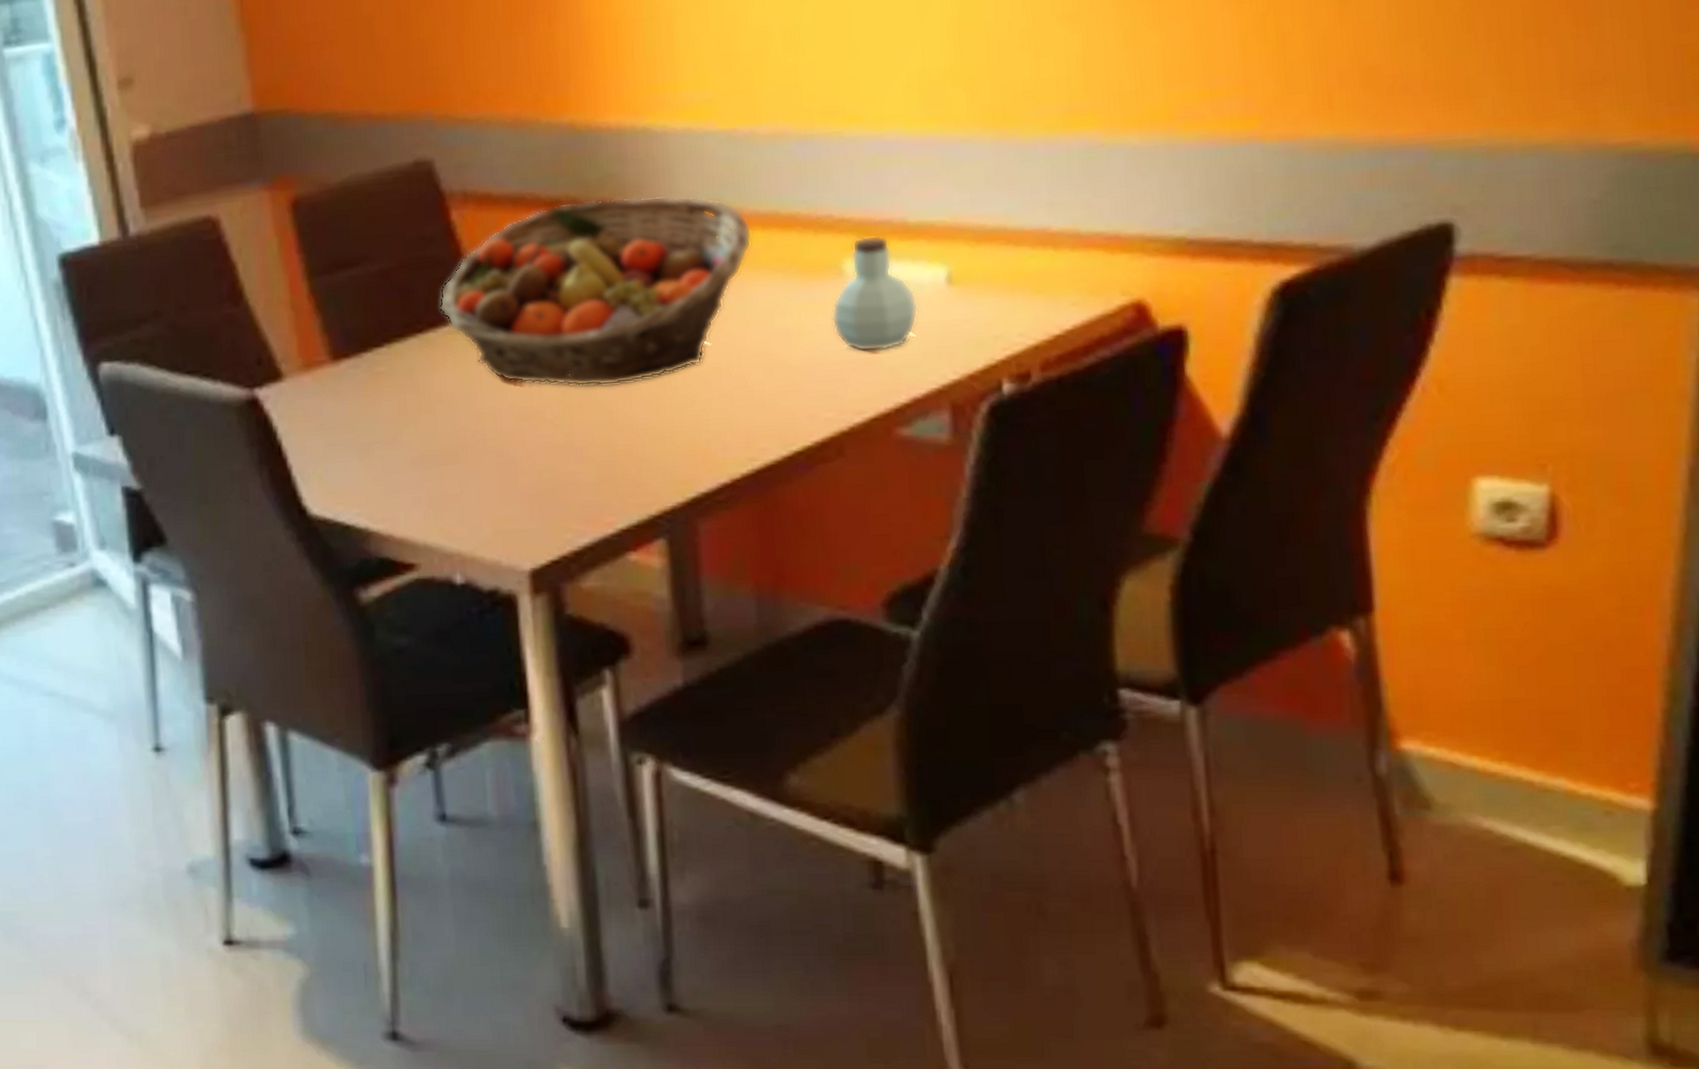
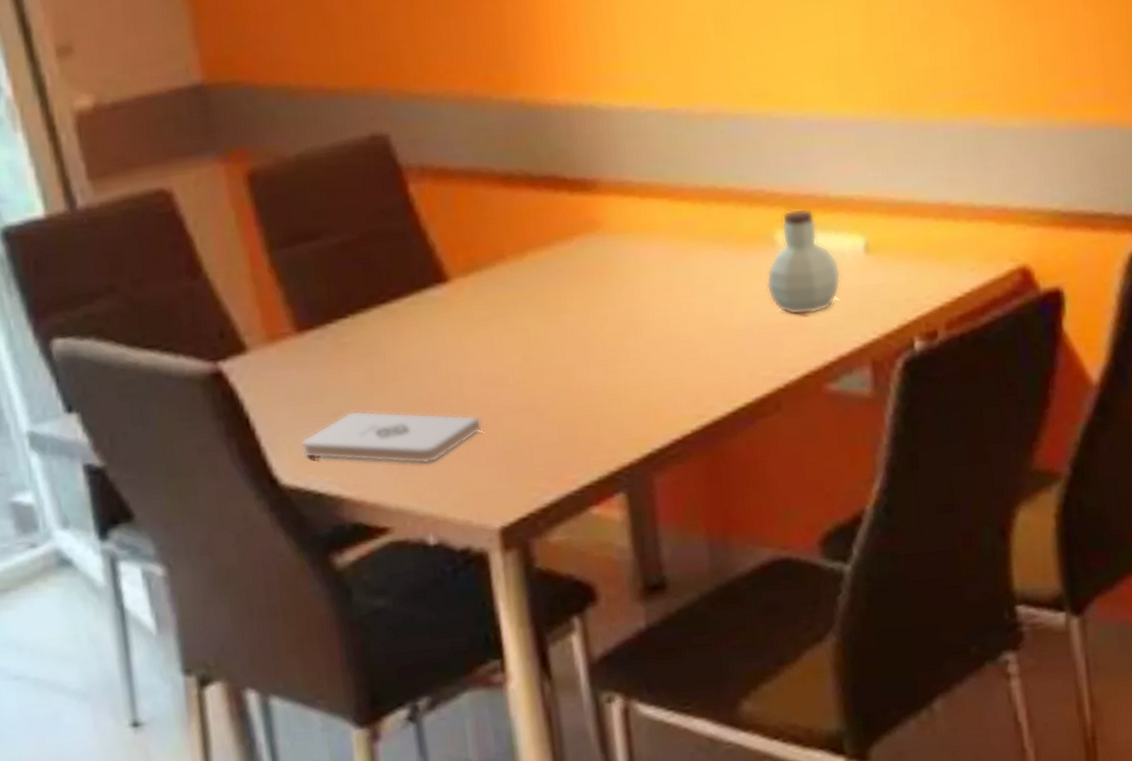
notepad: none [331,442,516,499] -> present [301,410,482,464]
fruit basket: present [439,195,753,387] -> none [401,170,694,353]

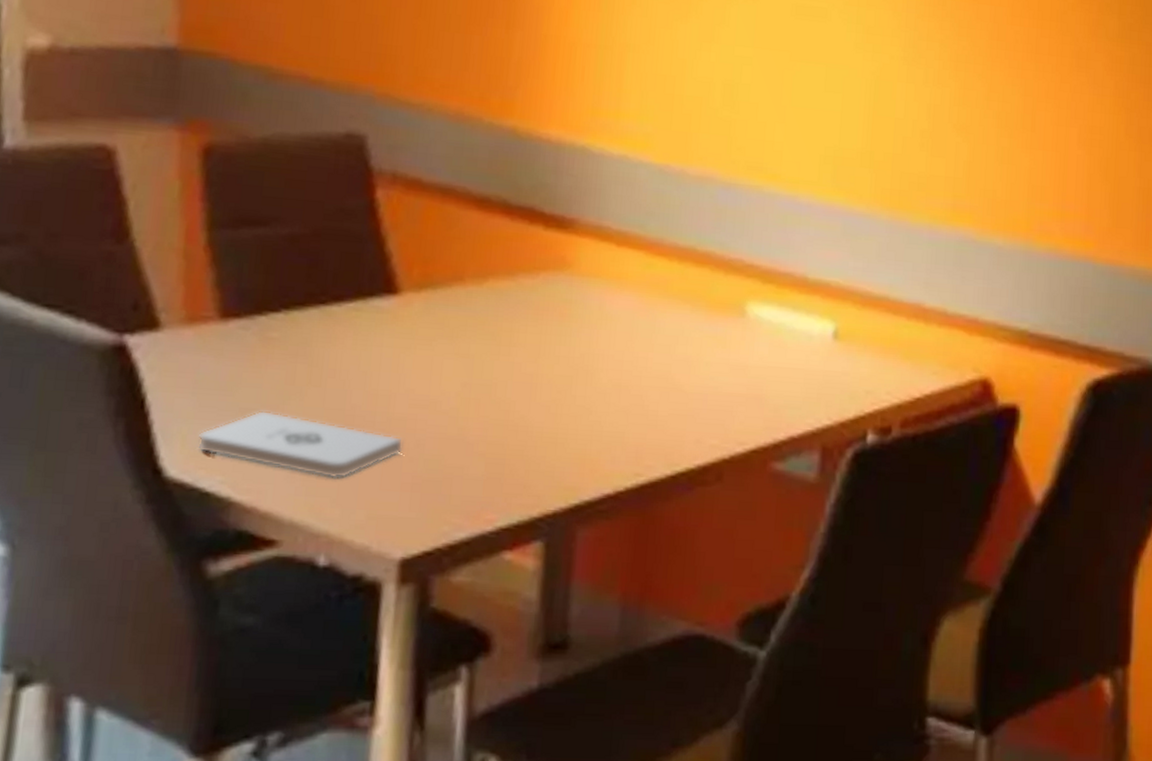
jar: present [766,208,841,315] -> none [729,283,806,390]

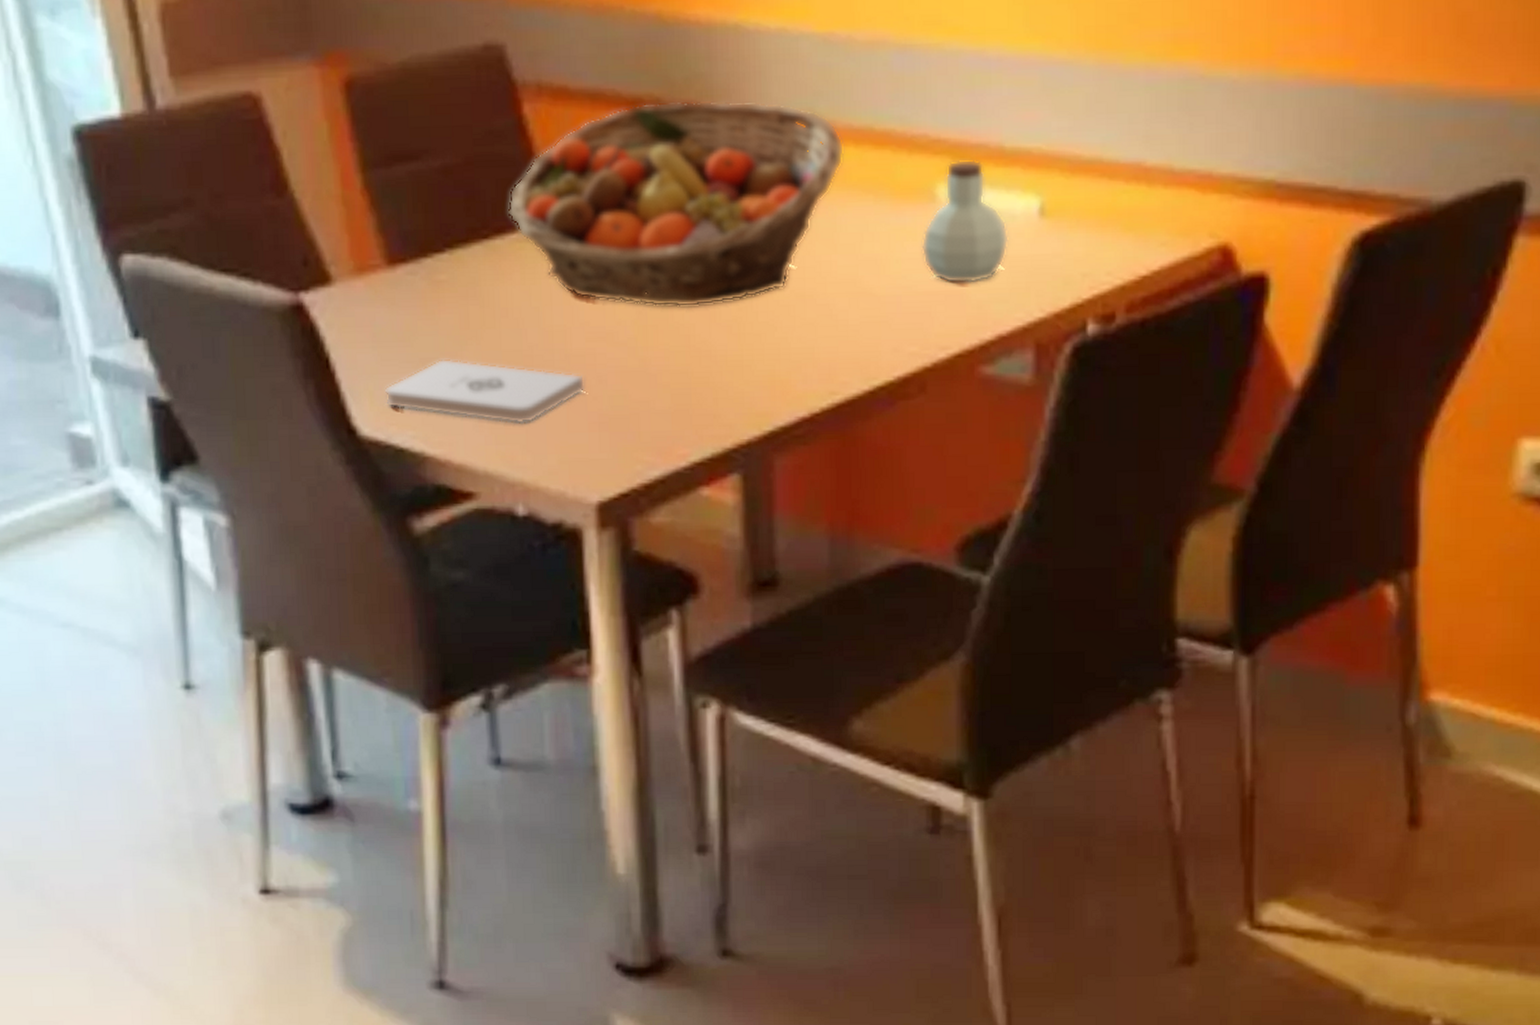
fruit basket: none [348,202,670,386] -> present [507,100,845,308]
jar: none [729,283,806,390] -> present [921,159,1009,284]

